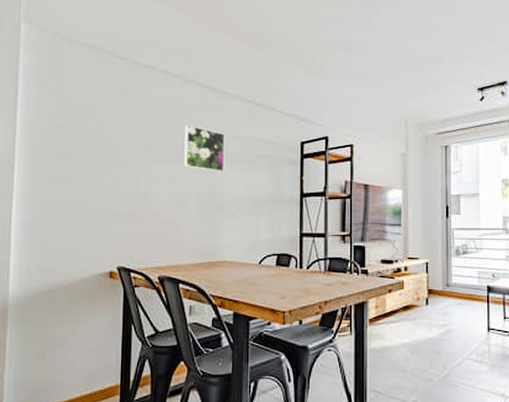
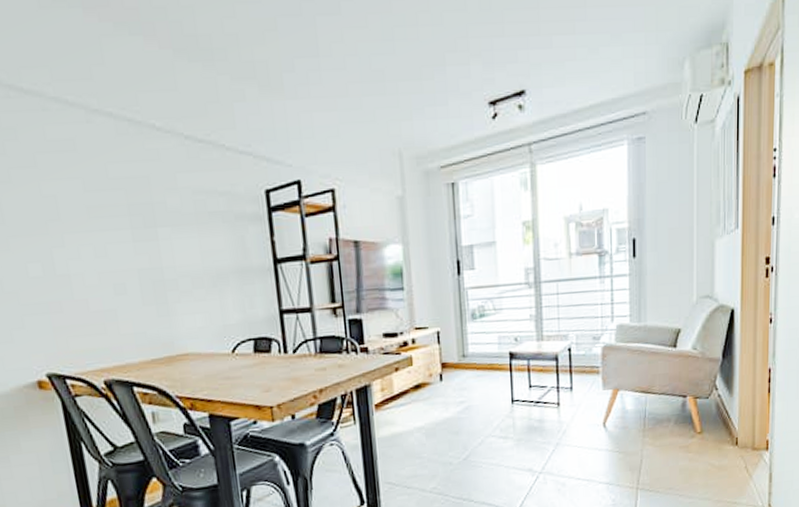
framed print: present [184,125,225,172] -> none [102,176,168,239]

